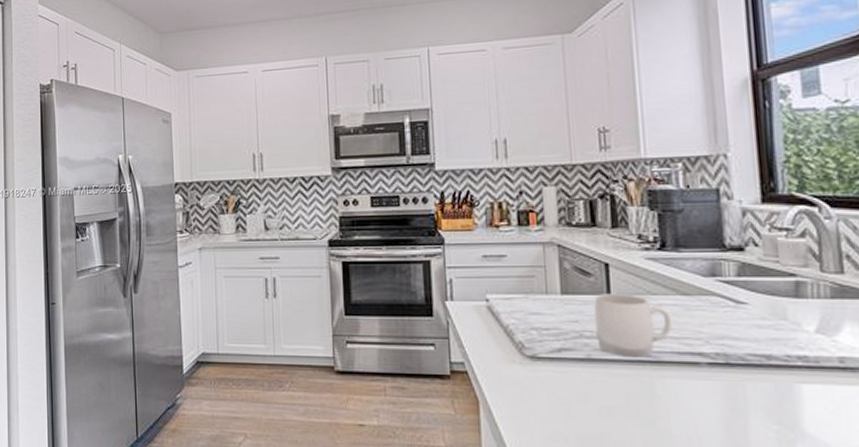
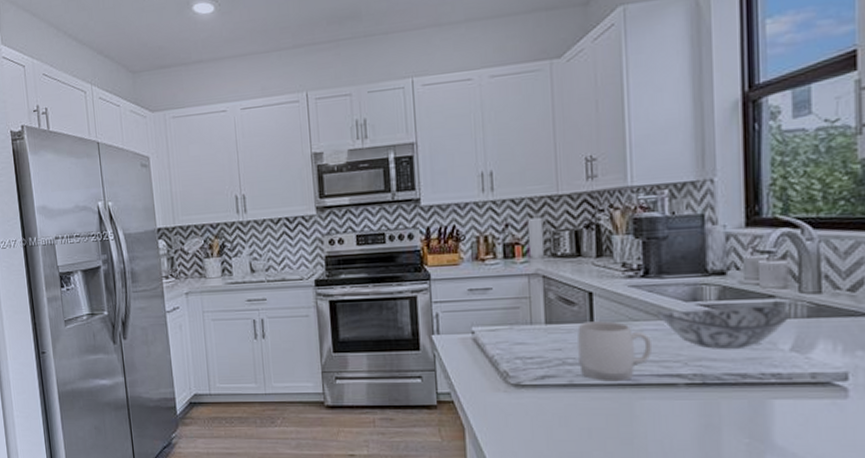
decorative bowl: none [675,284,814,330] -> present [657,305,791,350]

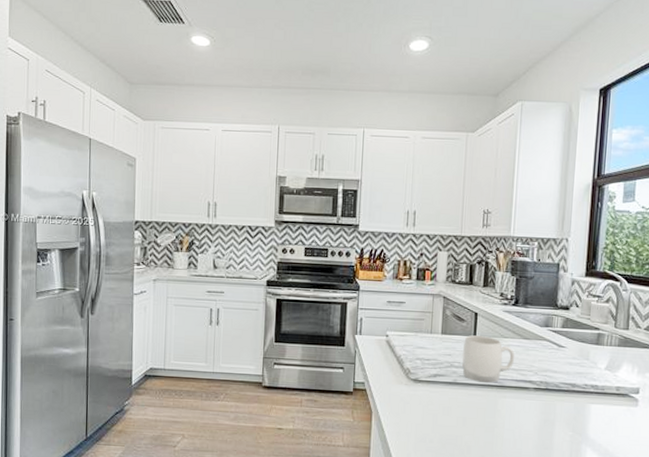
decorative bowl: present [657,305,791,350] -> none [520,332,608,366]

